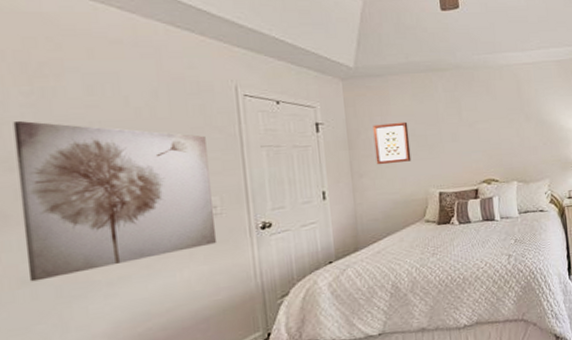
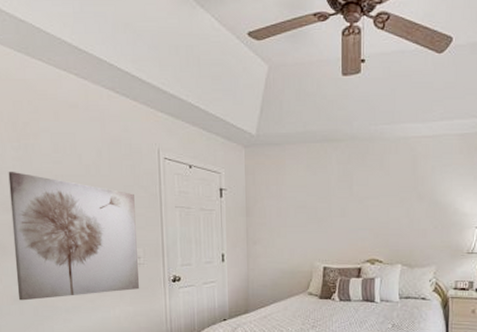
wall art: present [372,121,412,165] -> none [268,193,301,234]

